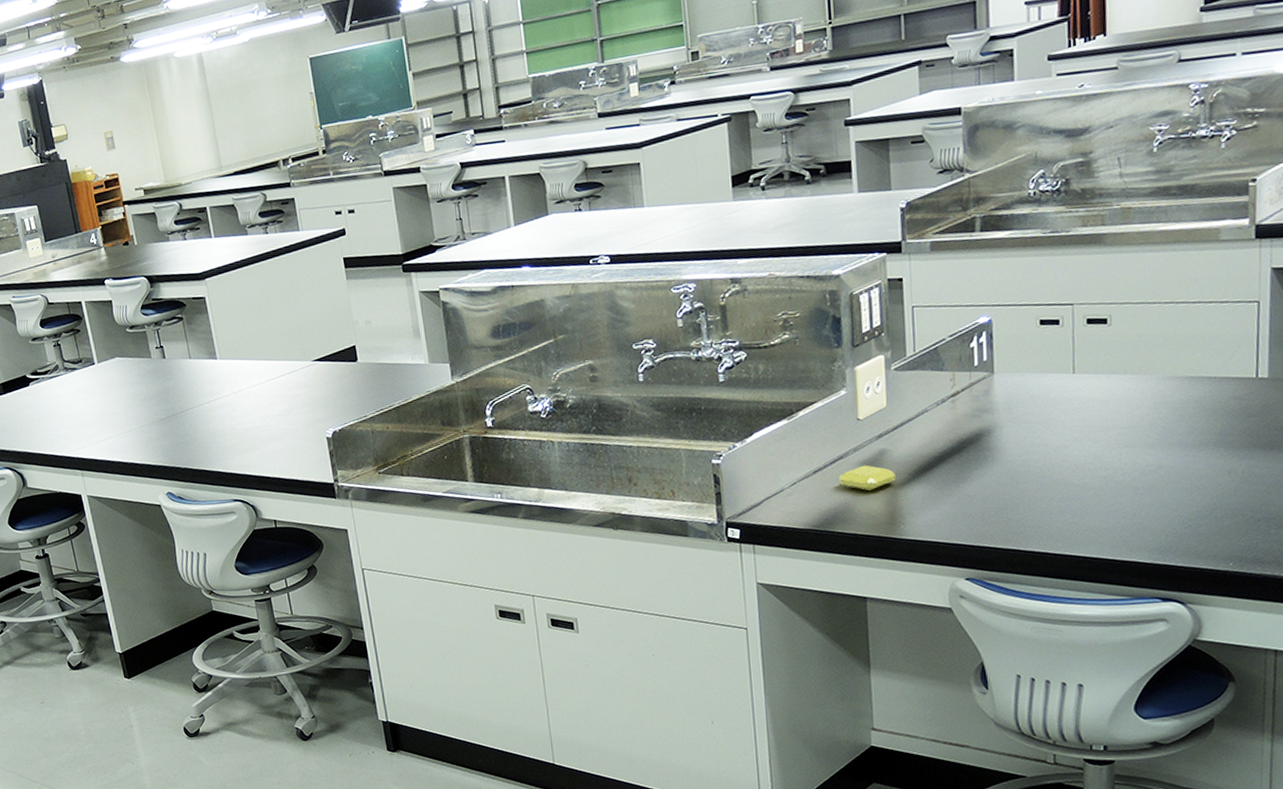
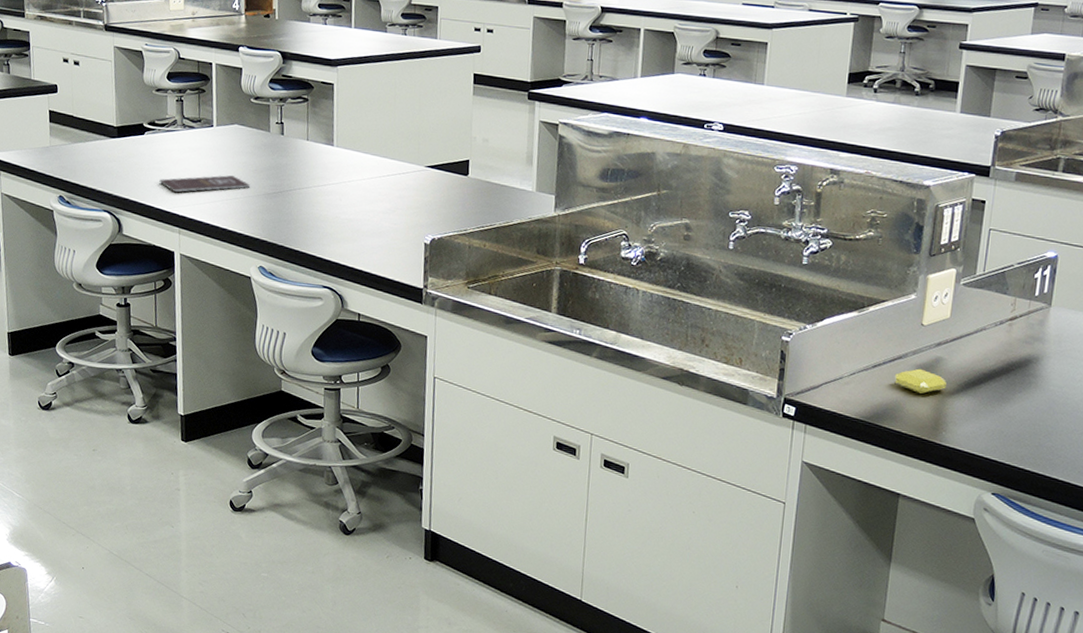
book: none [53,408,143,437] -> present [159,175,251,193]

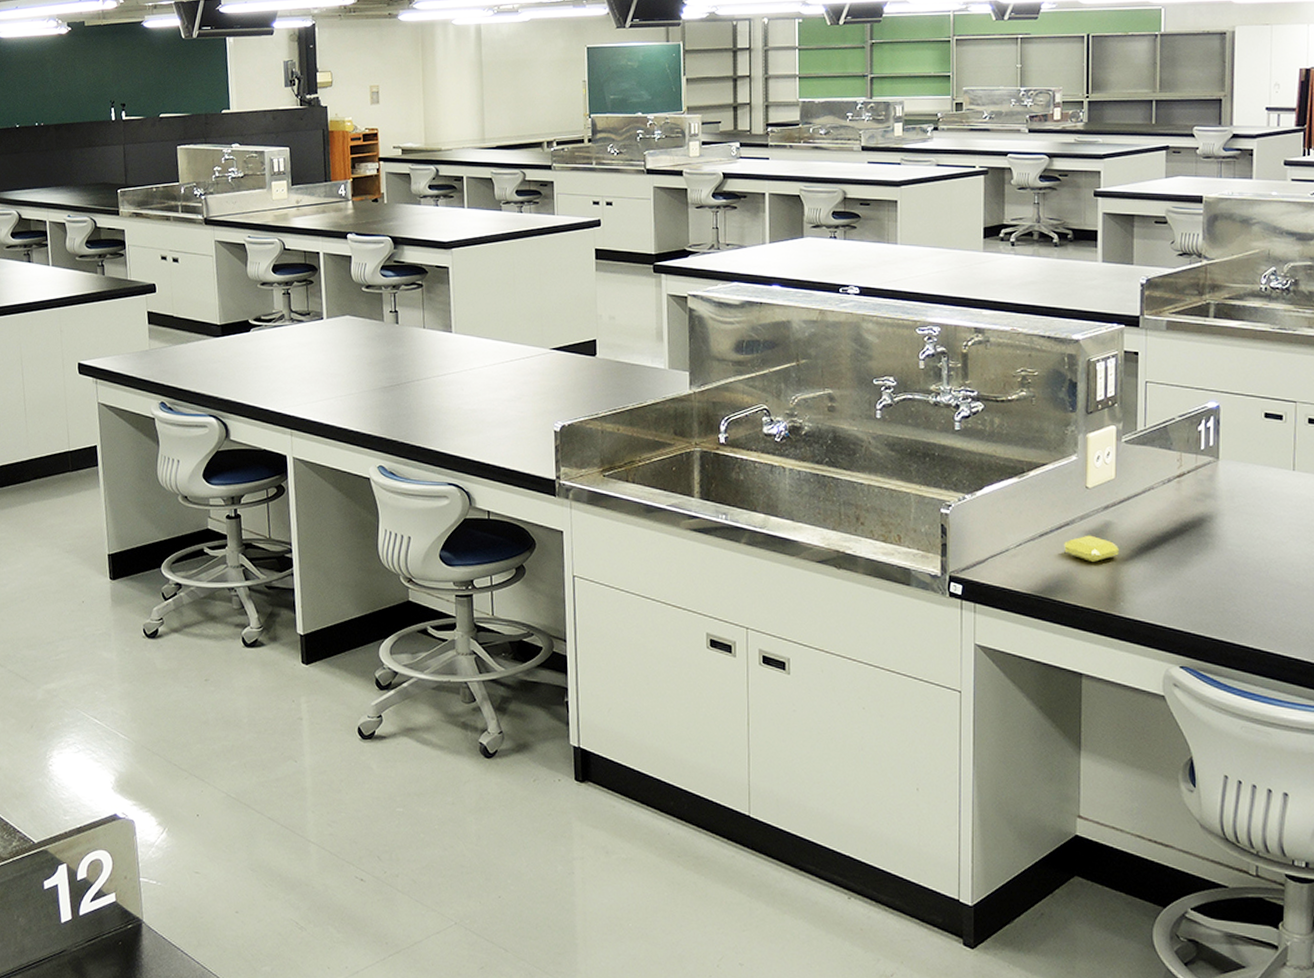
book: present [159,175,251,193] -> none [268,370,366,392]

